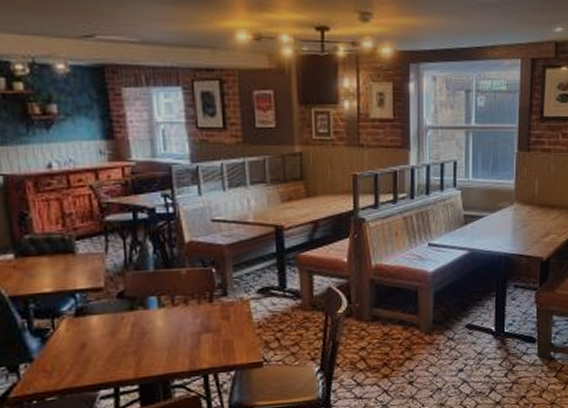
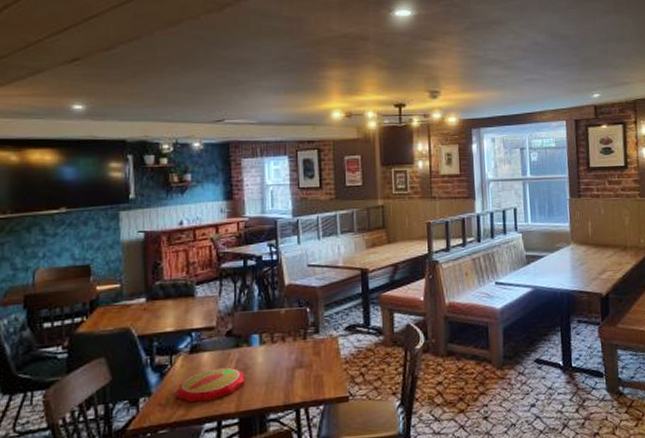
plate: none [63,331,144,369] -> present [176,367,245,403]

